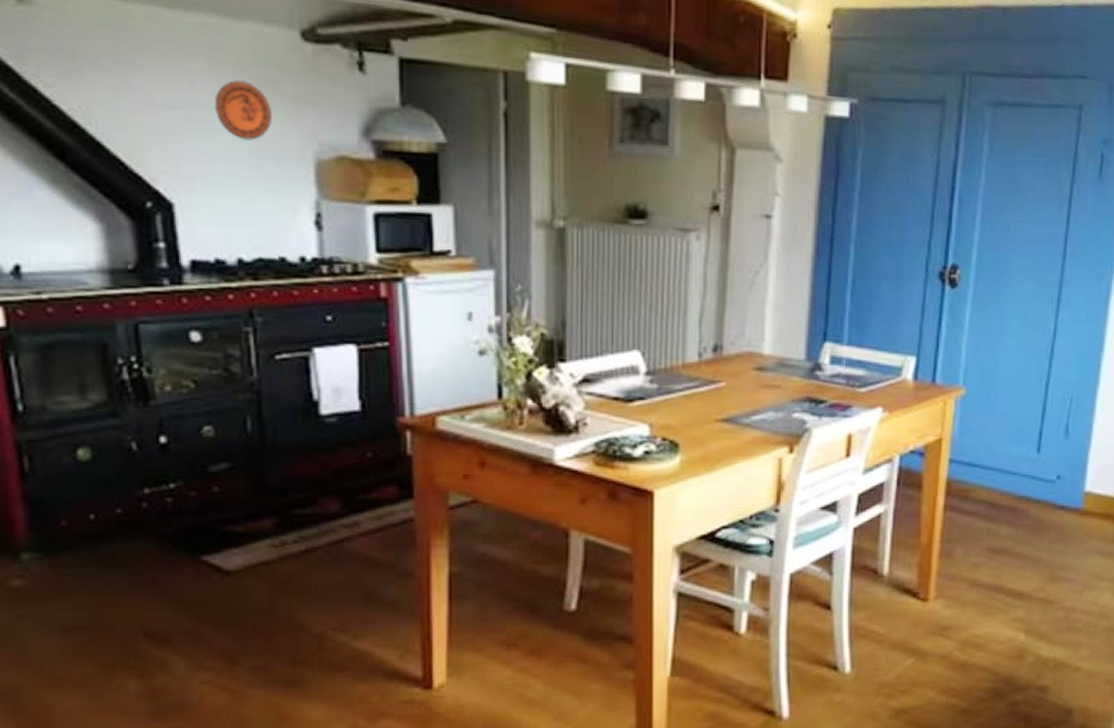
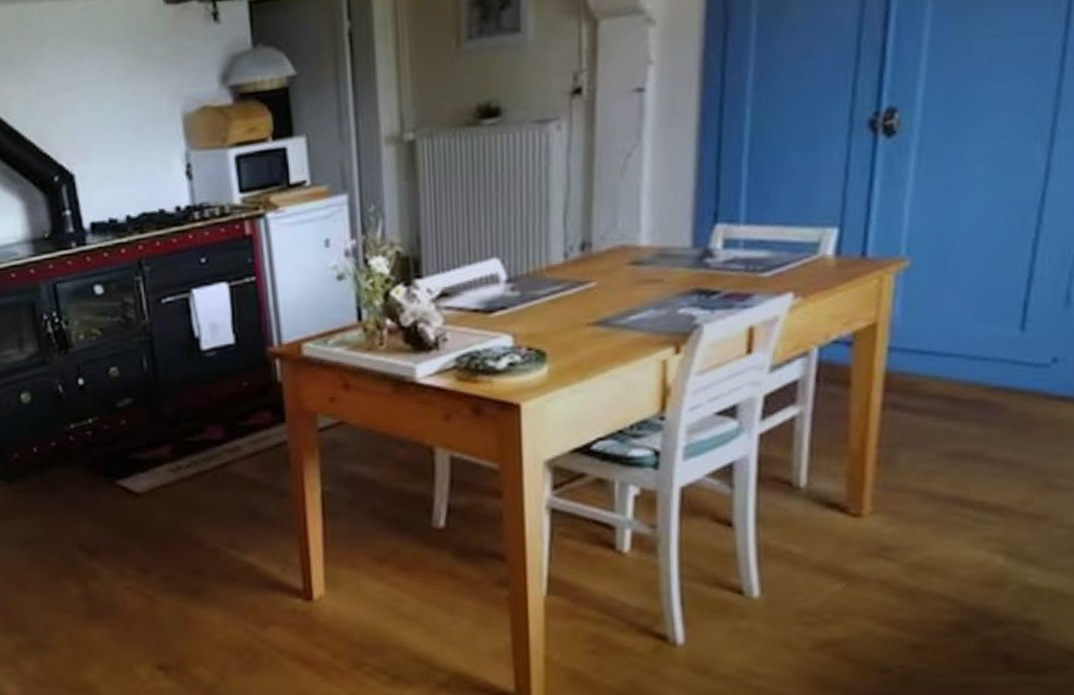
decorative plate: present [214,80,271,141] -> none [98,53,145,107]

